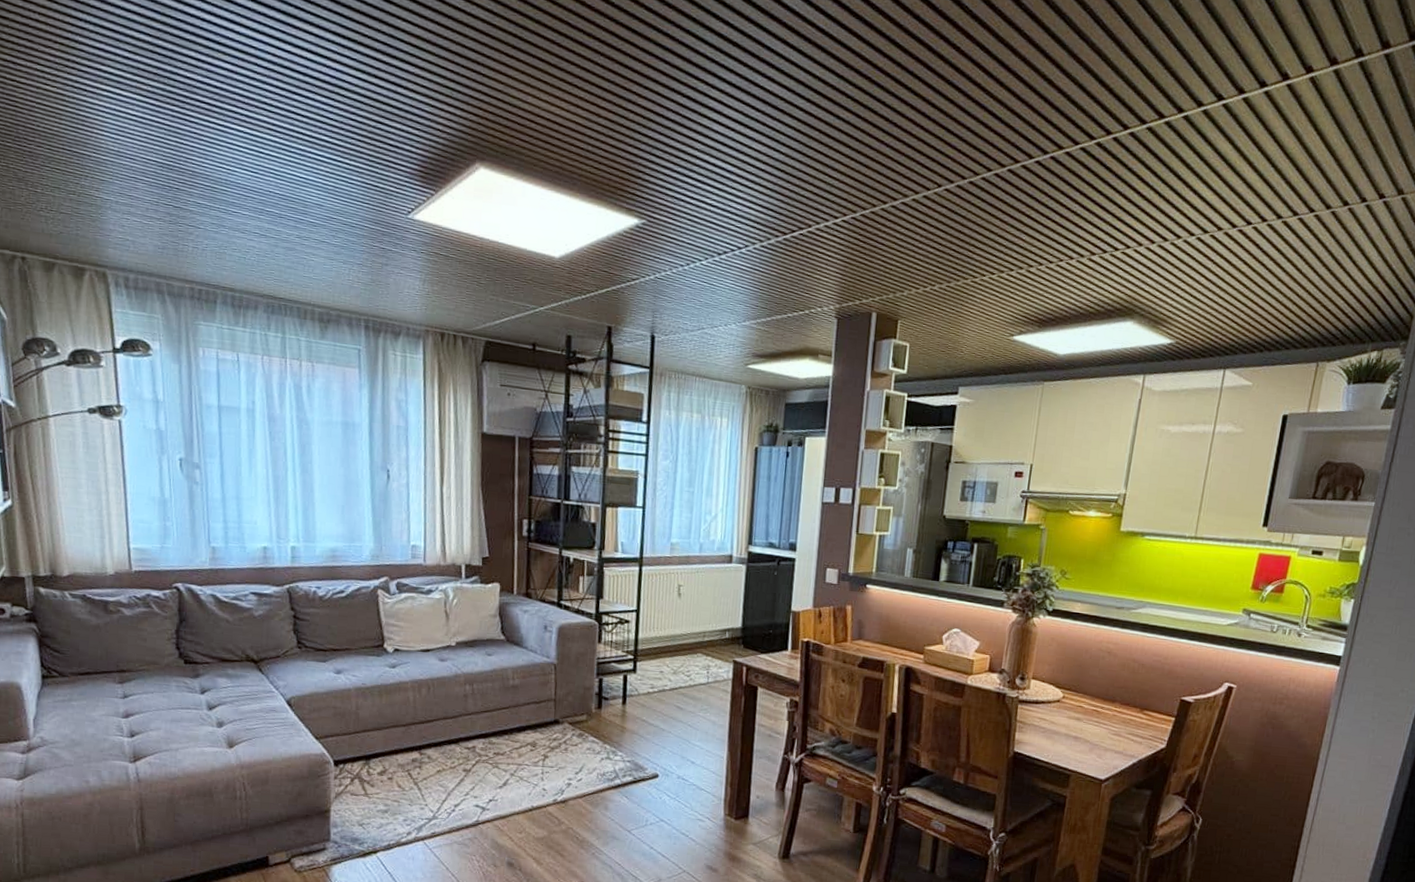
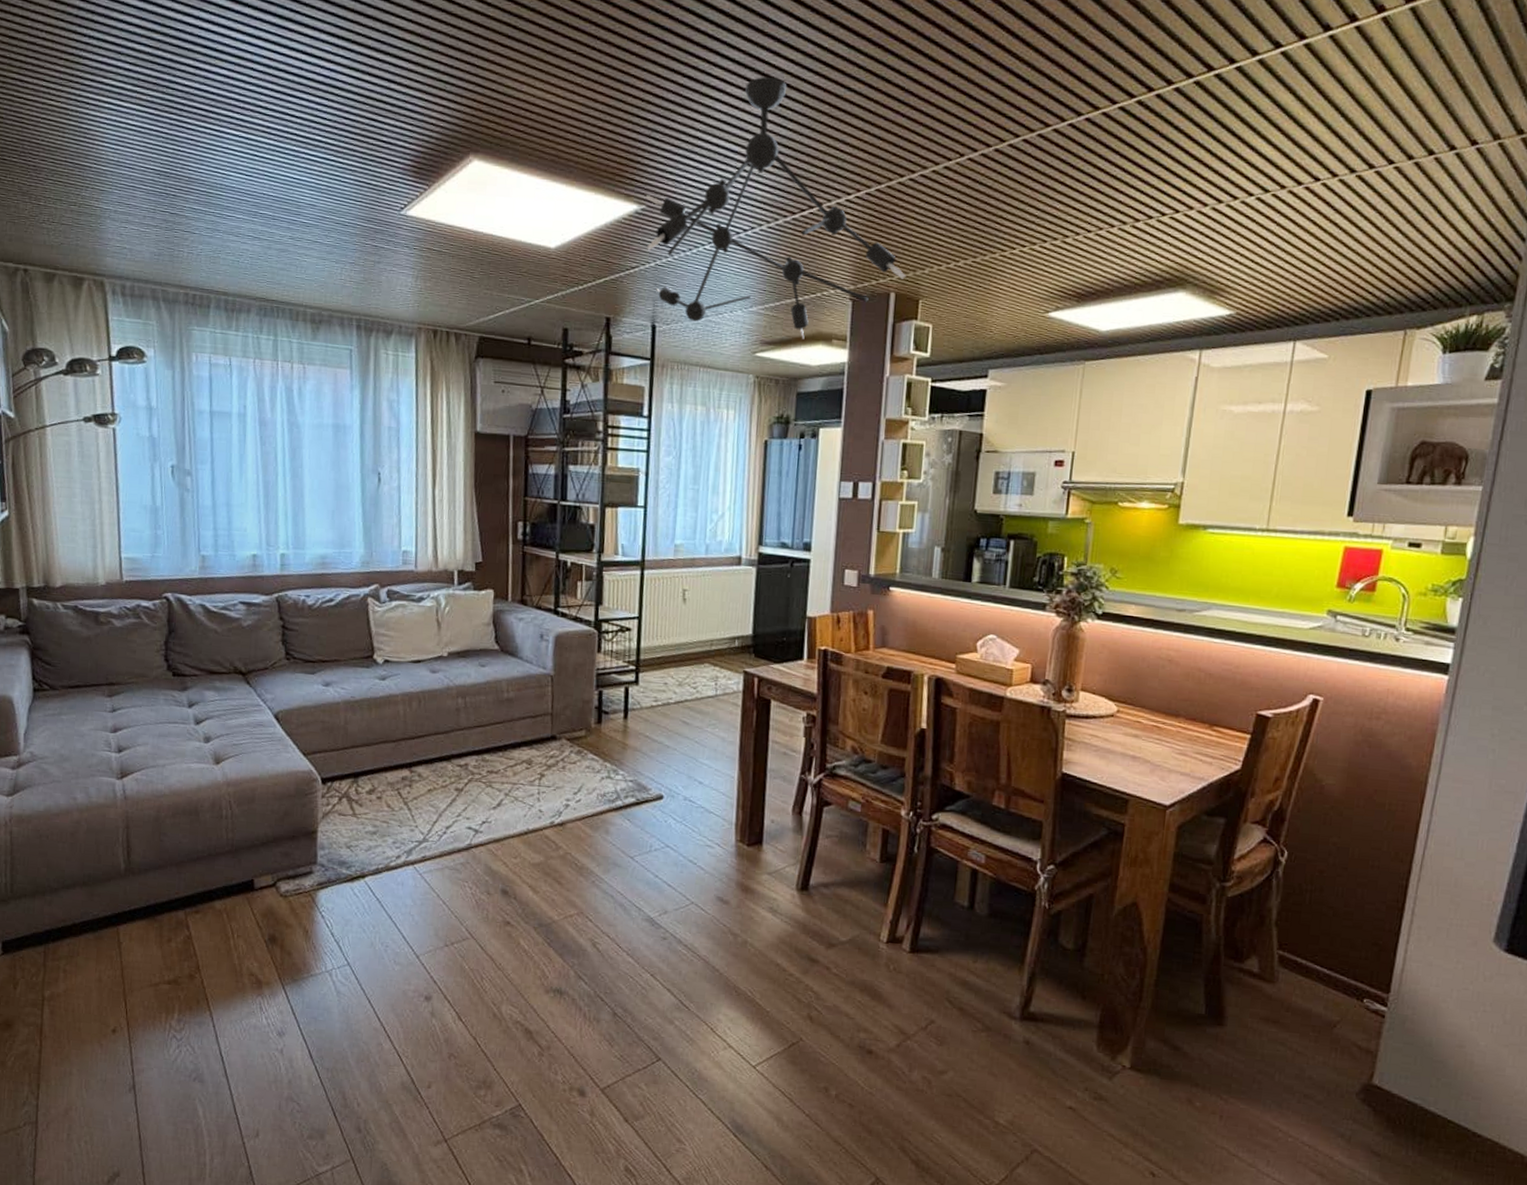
ceiling light fixture: none [647,100,887,354] -> present [646,76,906,339]

